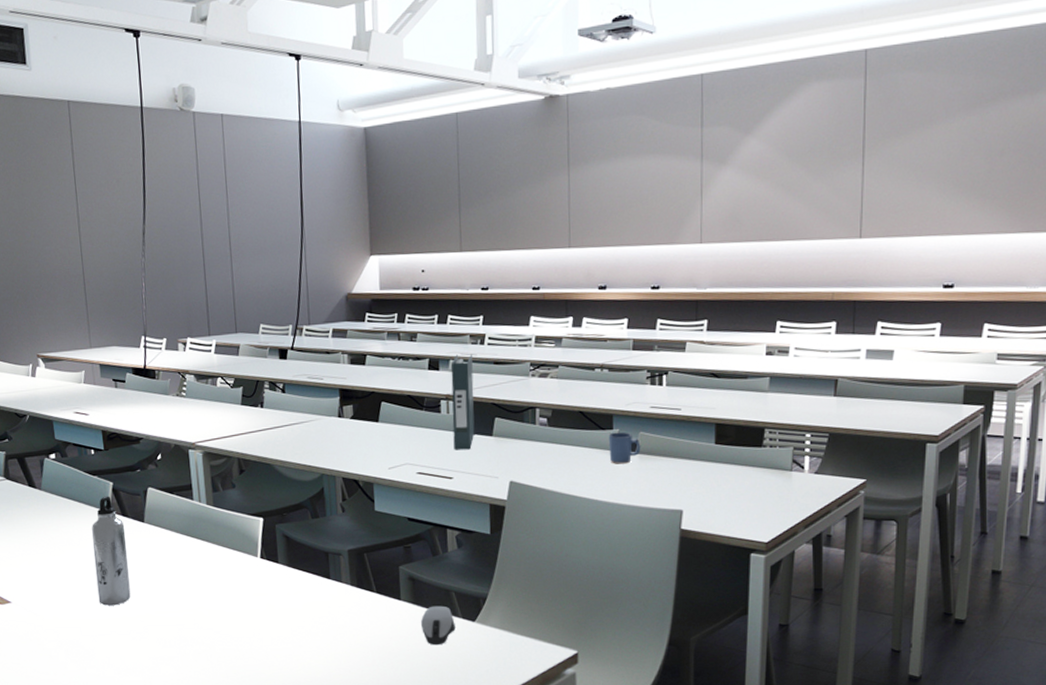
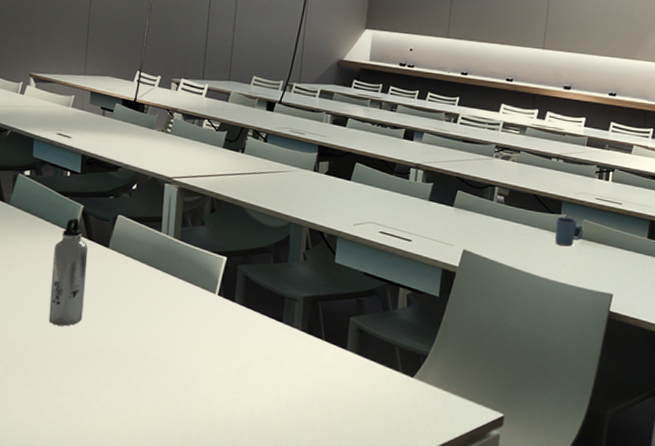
computer mouse: present [420,605,455,646] -> none [362,358,395,397]
binder: present [450,354,475,450] -> none [416,129,445,217]

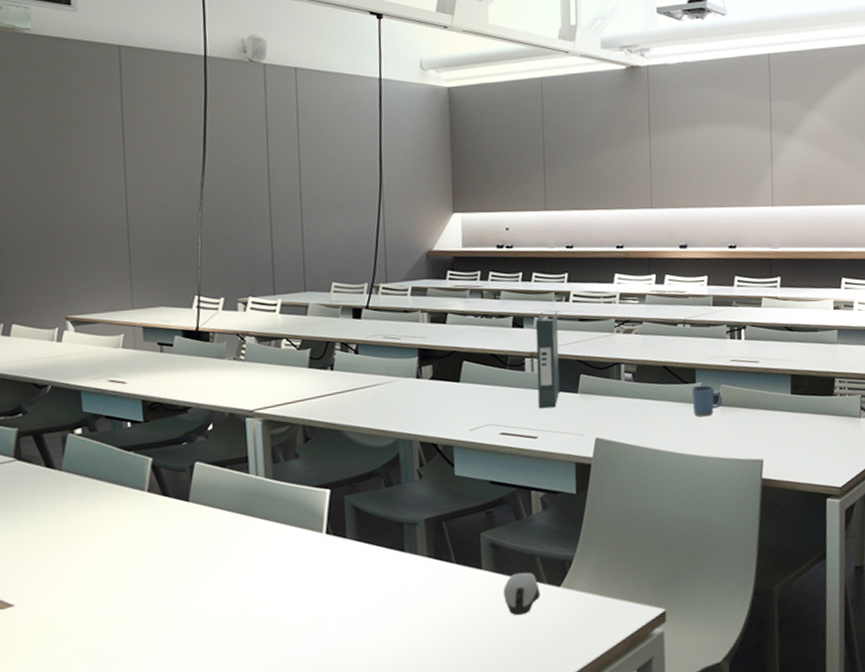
water bottle: present [48,217,88,326] -> none [122,473,169,601]
computer mouse: none [362,358,395,397] -> present [503,572,540,616]
binder: none [416,129,445,217] -> present [535,311,560,409]

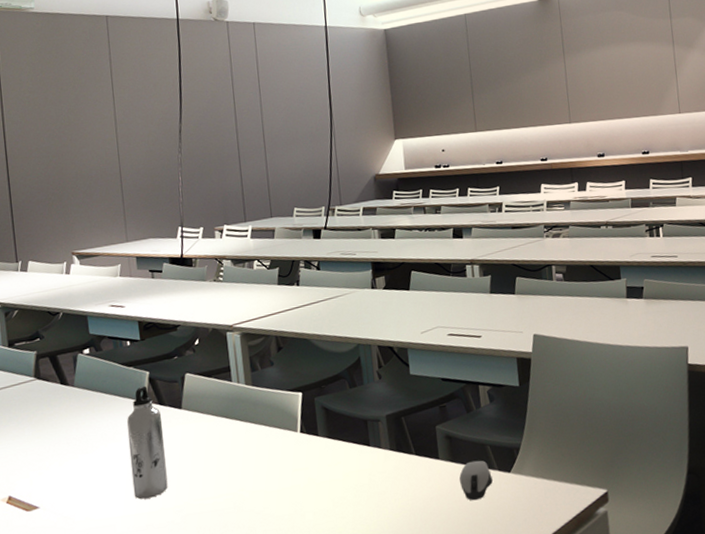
water bottle: none [122,473,169,601] -> present [126,386,168,500]
binder: present [535,311,560,409] -> none [473,221,499,310]
mug: present [691,385,723,417] -> none [617,280,647,310]

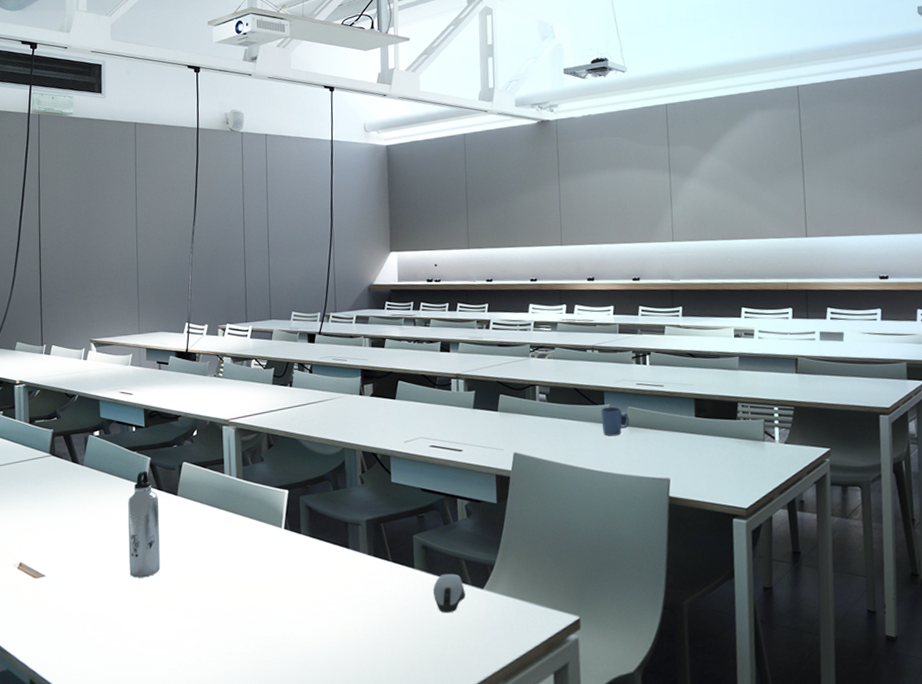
mug: none [617,280,647,310] -> present [600,406,630,436]

